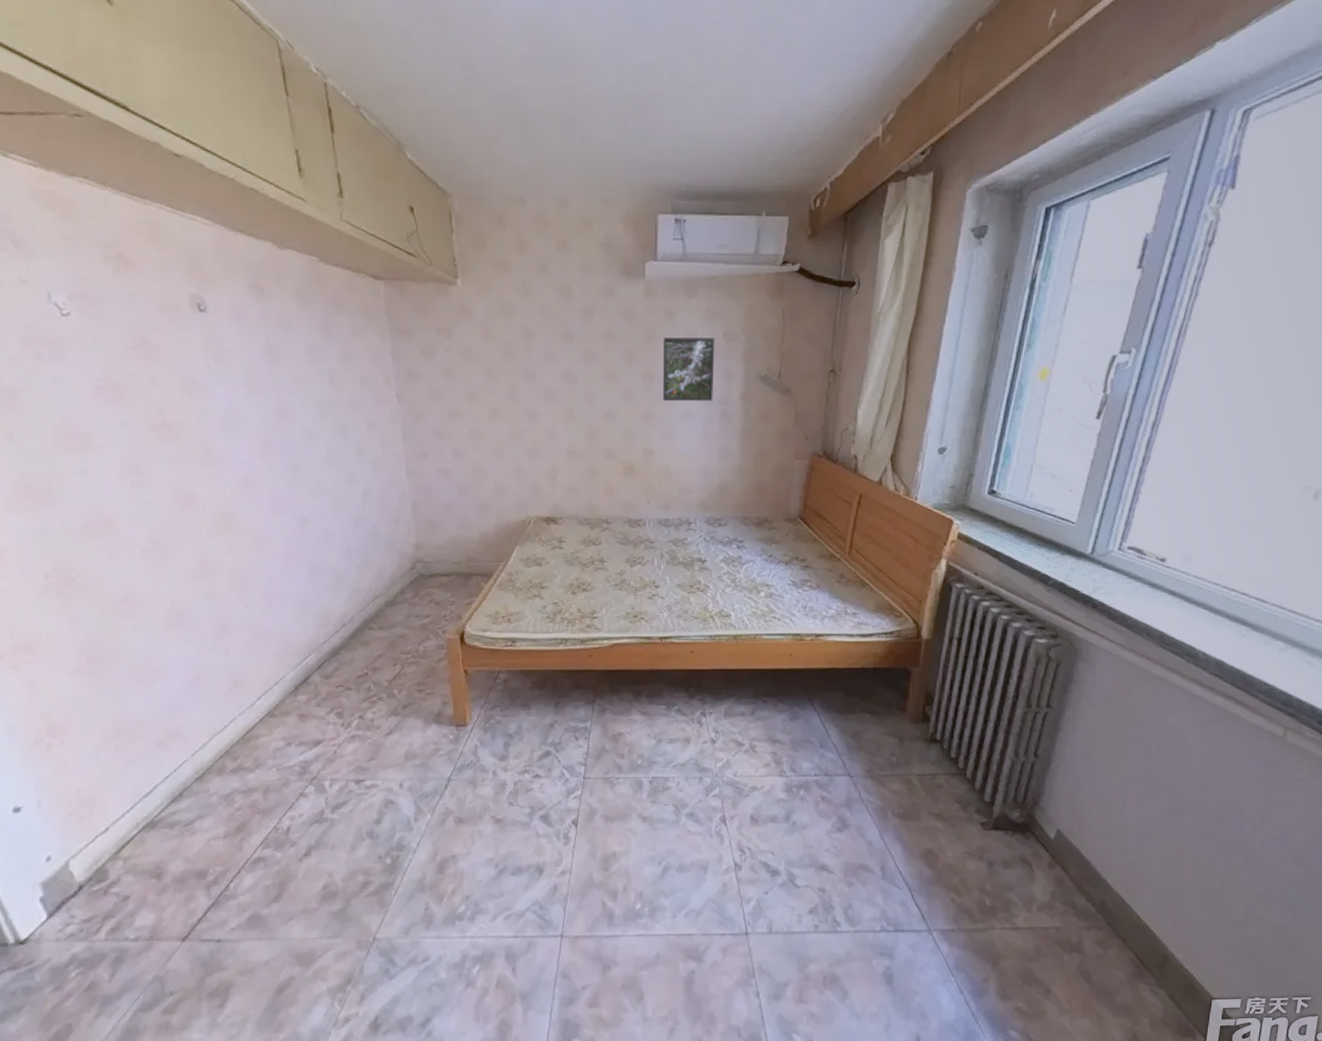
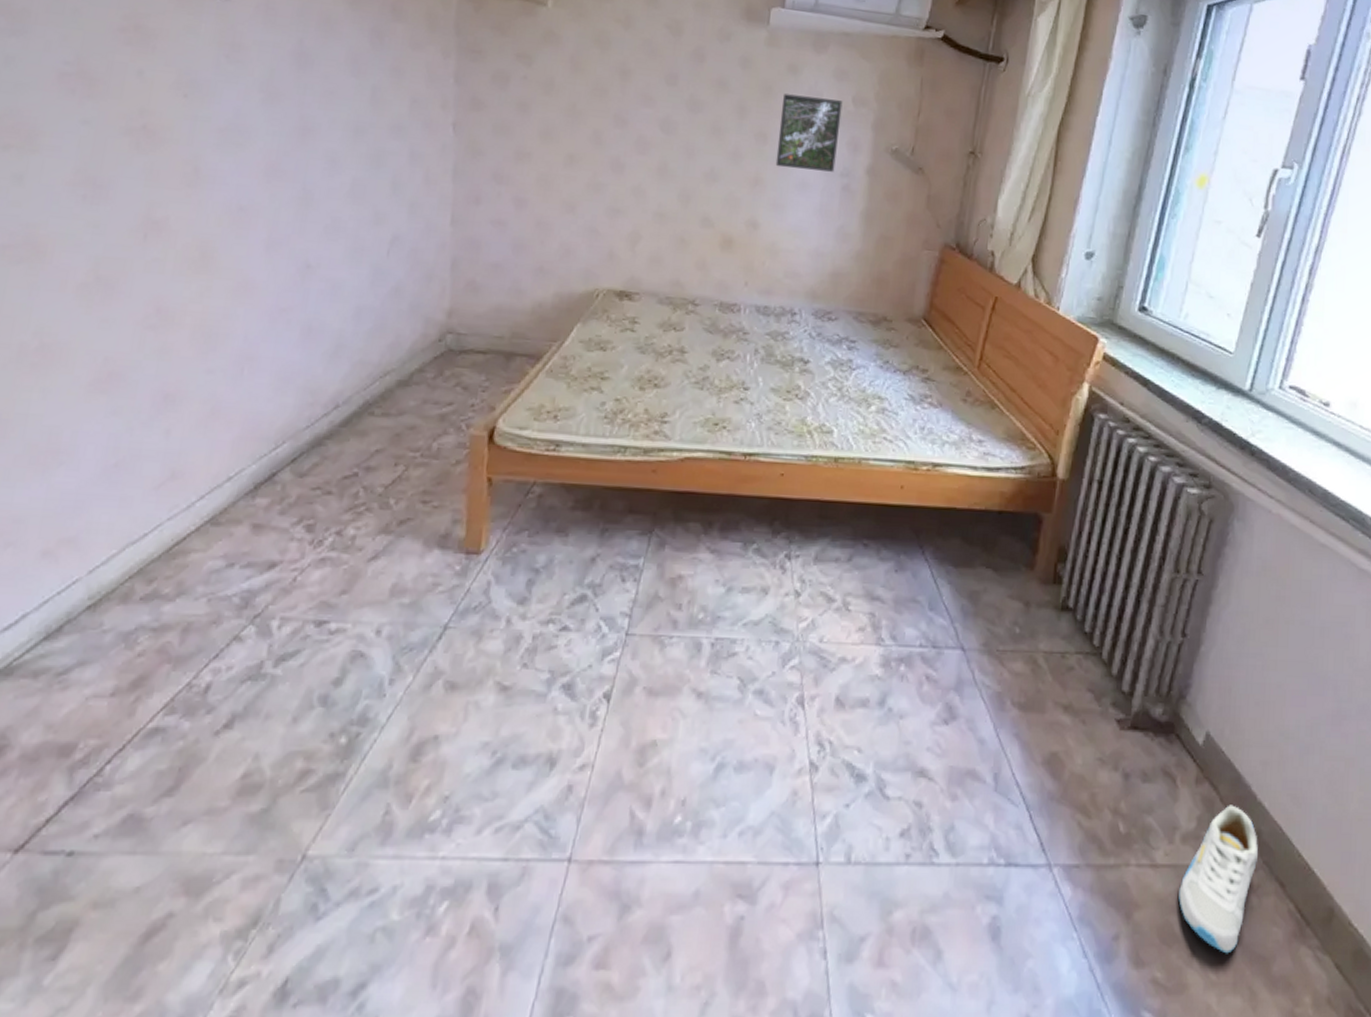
sneaker: none [1036,882,1103,990] -> present [1178,805,1258,954]

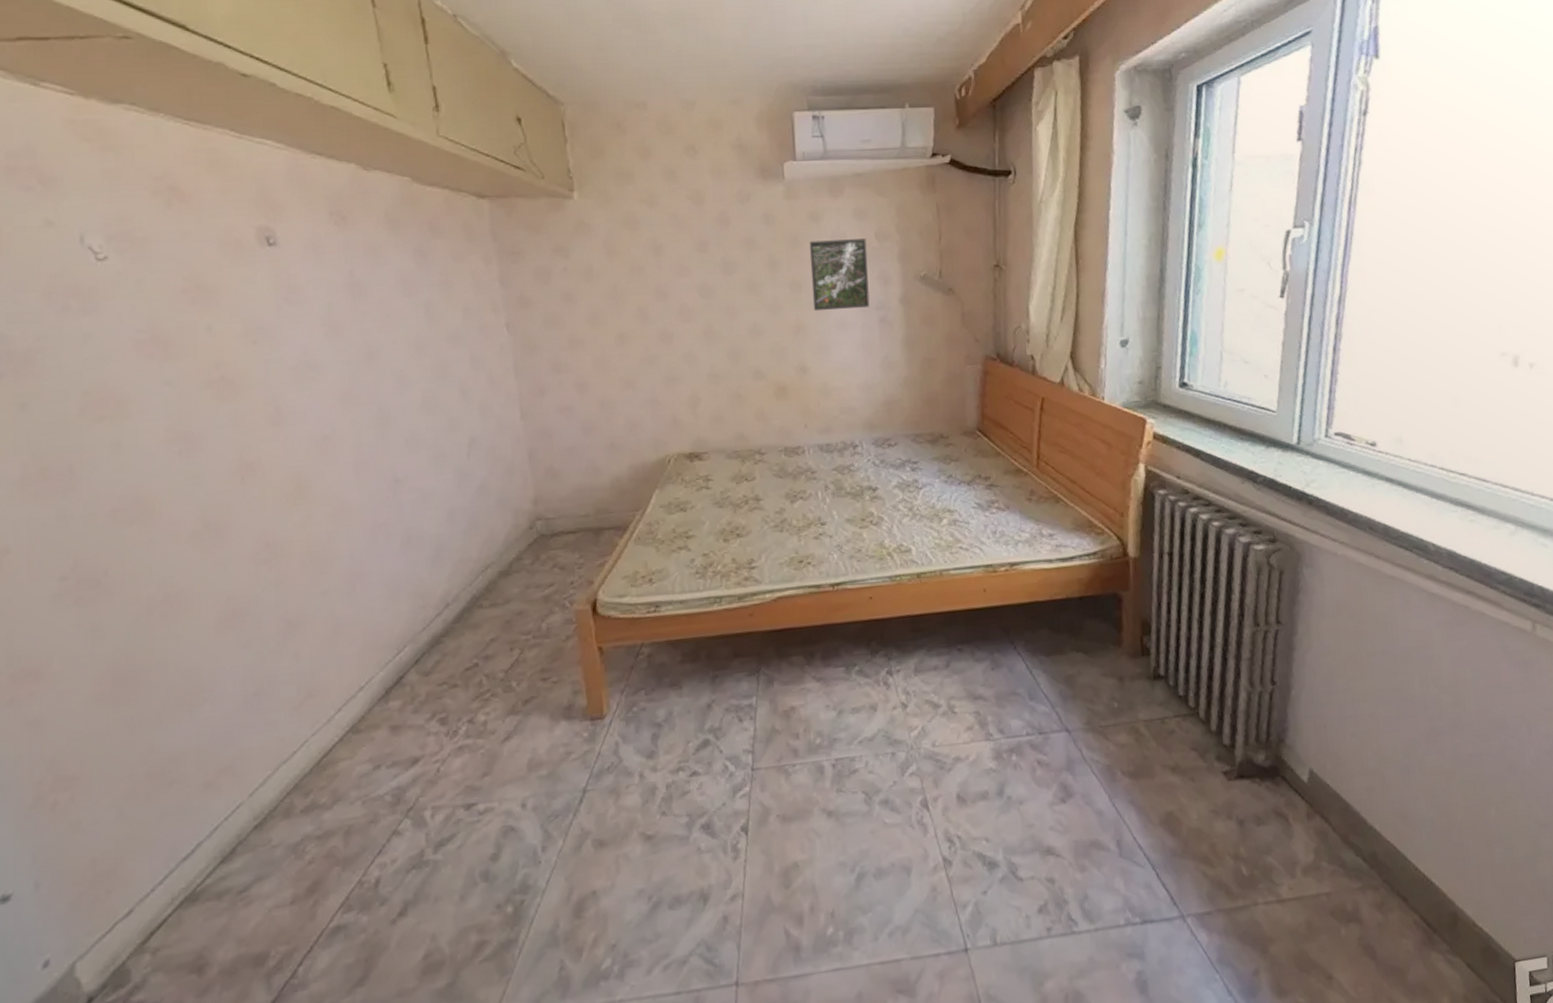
sneaker: present [1178,805,1258,954] -> none [1308,832,1378,971]

